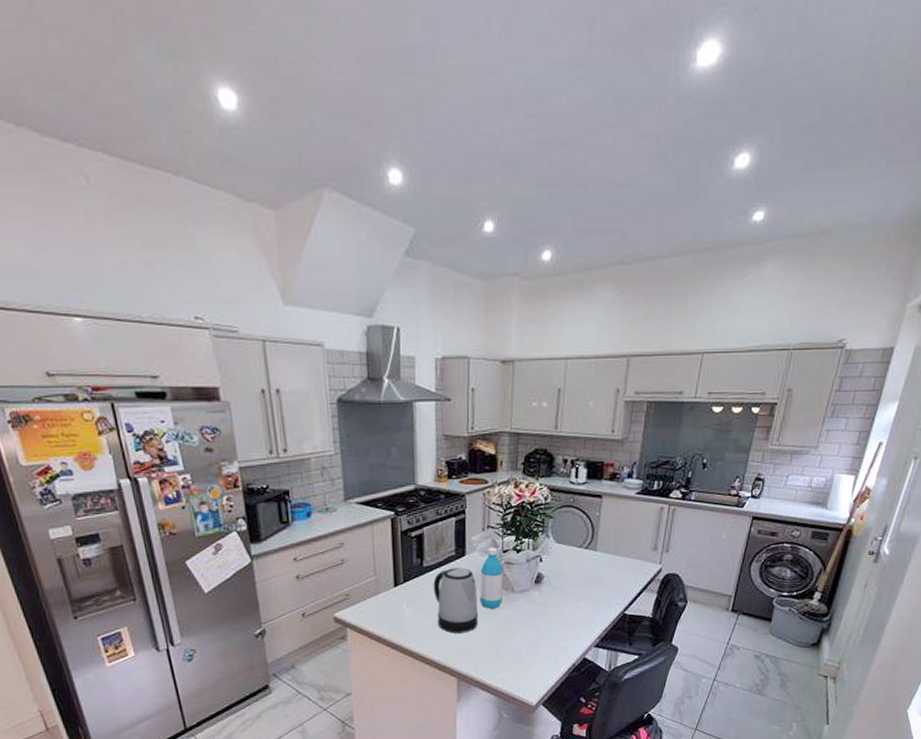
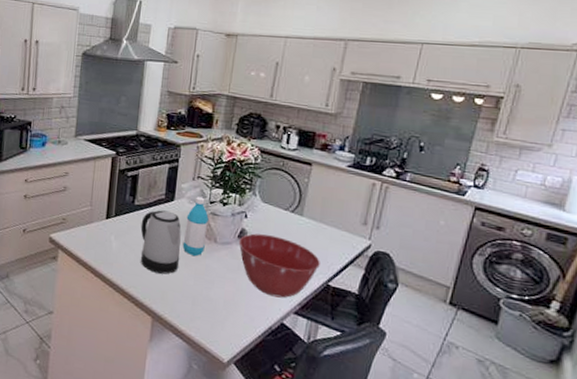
mixing bowl: none [536,575,616,635] -> present [238,233,320,298]

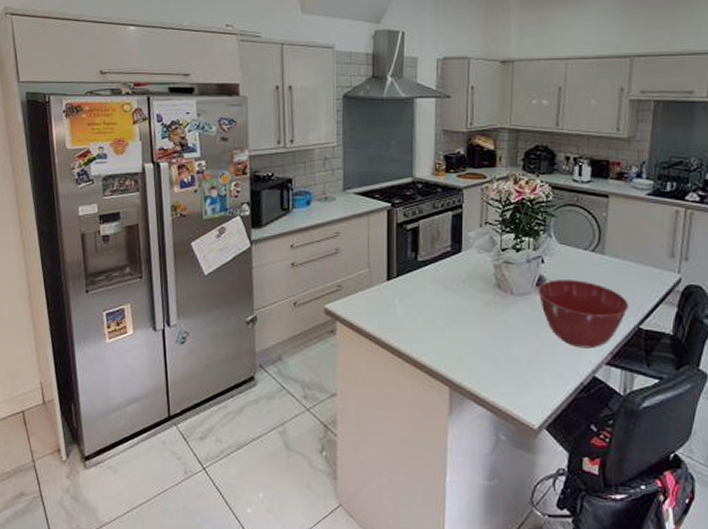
kettle: present [140,210,181,274] -> none [427,264,474,336]
water bottle: present [182,196,209,257] -> none [476,245,502,313]

